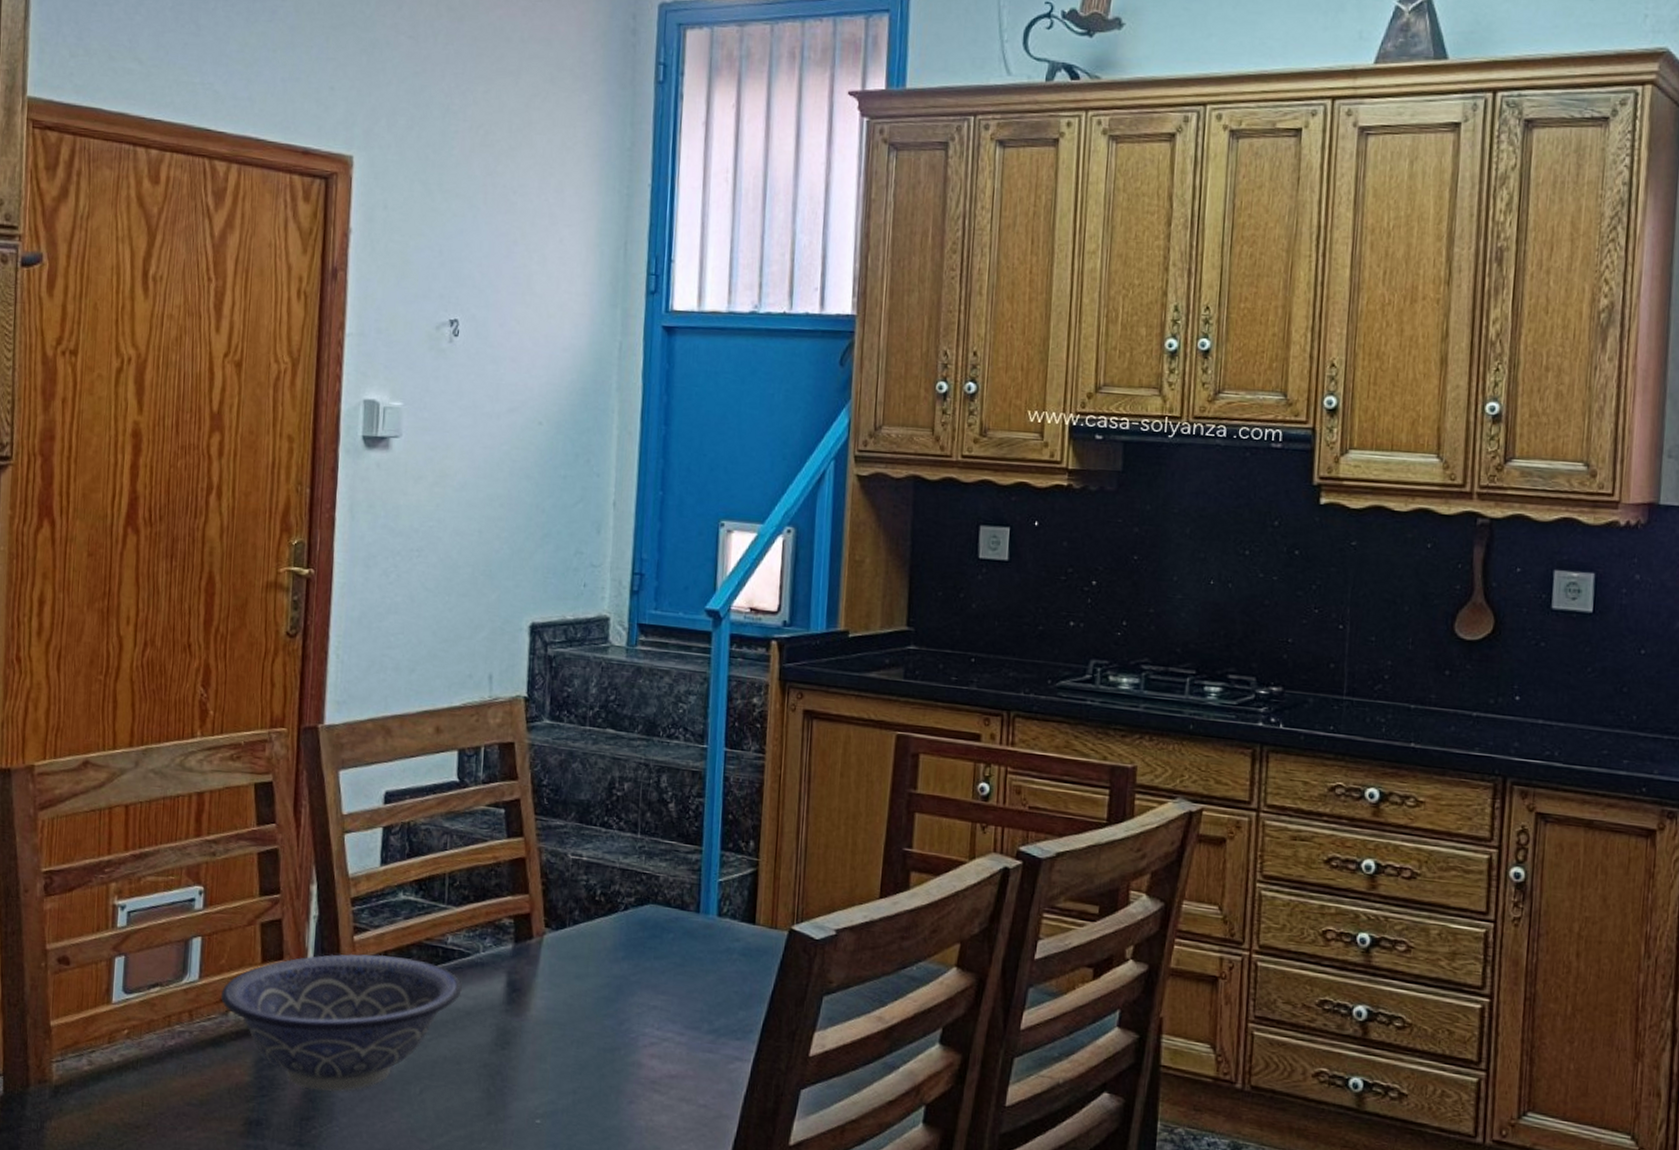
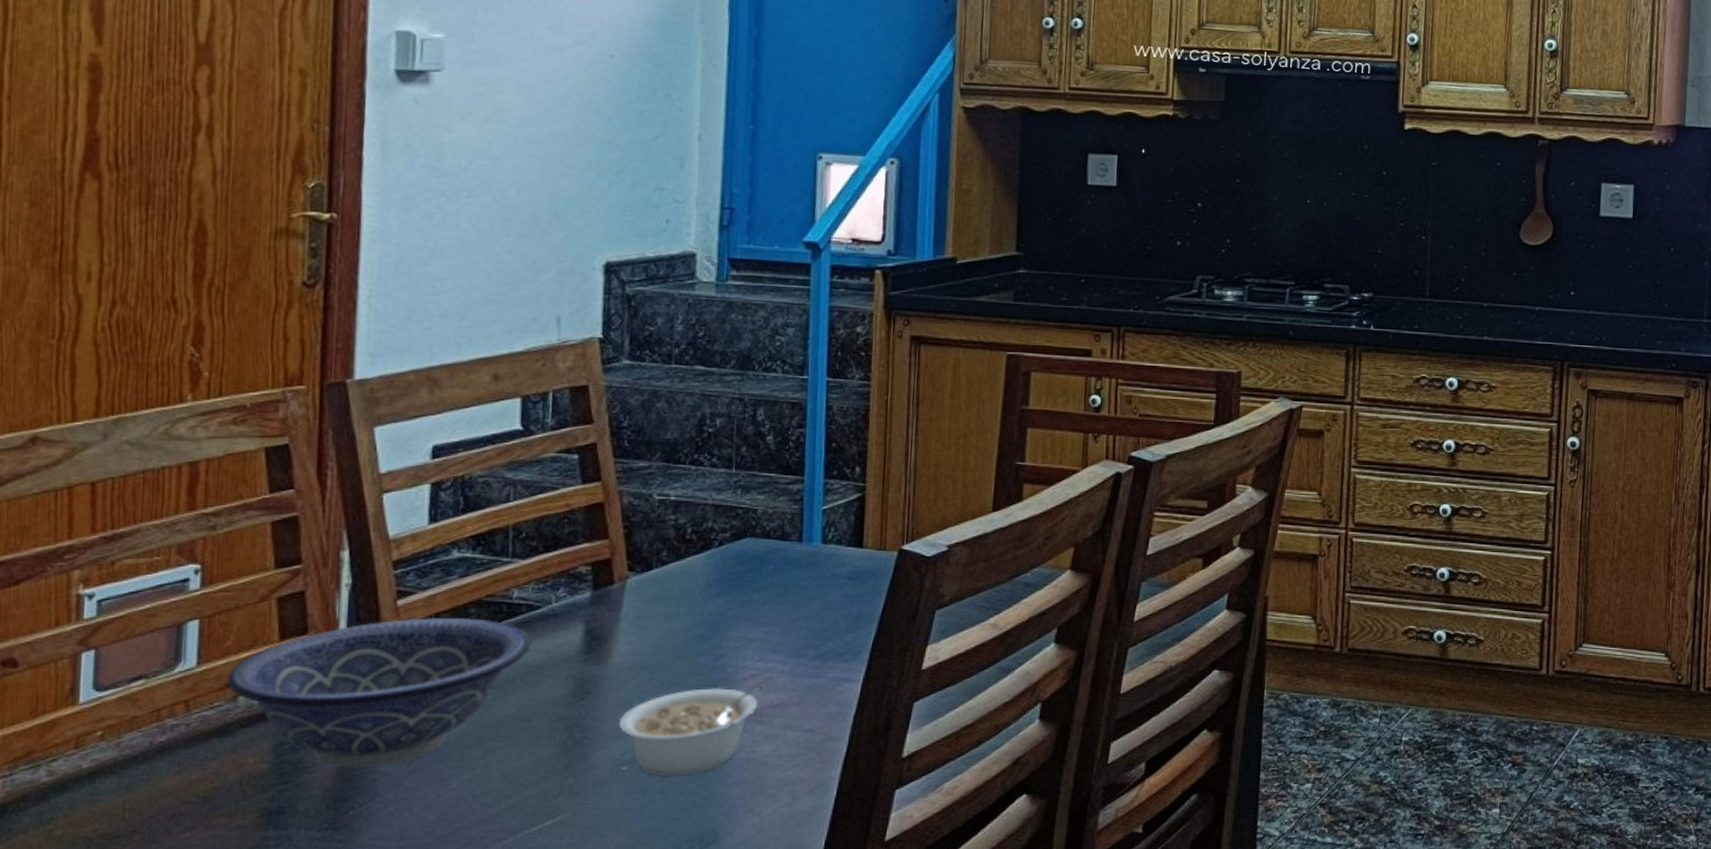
legume: none [533,1045,672,1136] -> present [618,676,774,777]

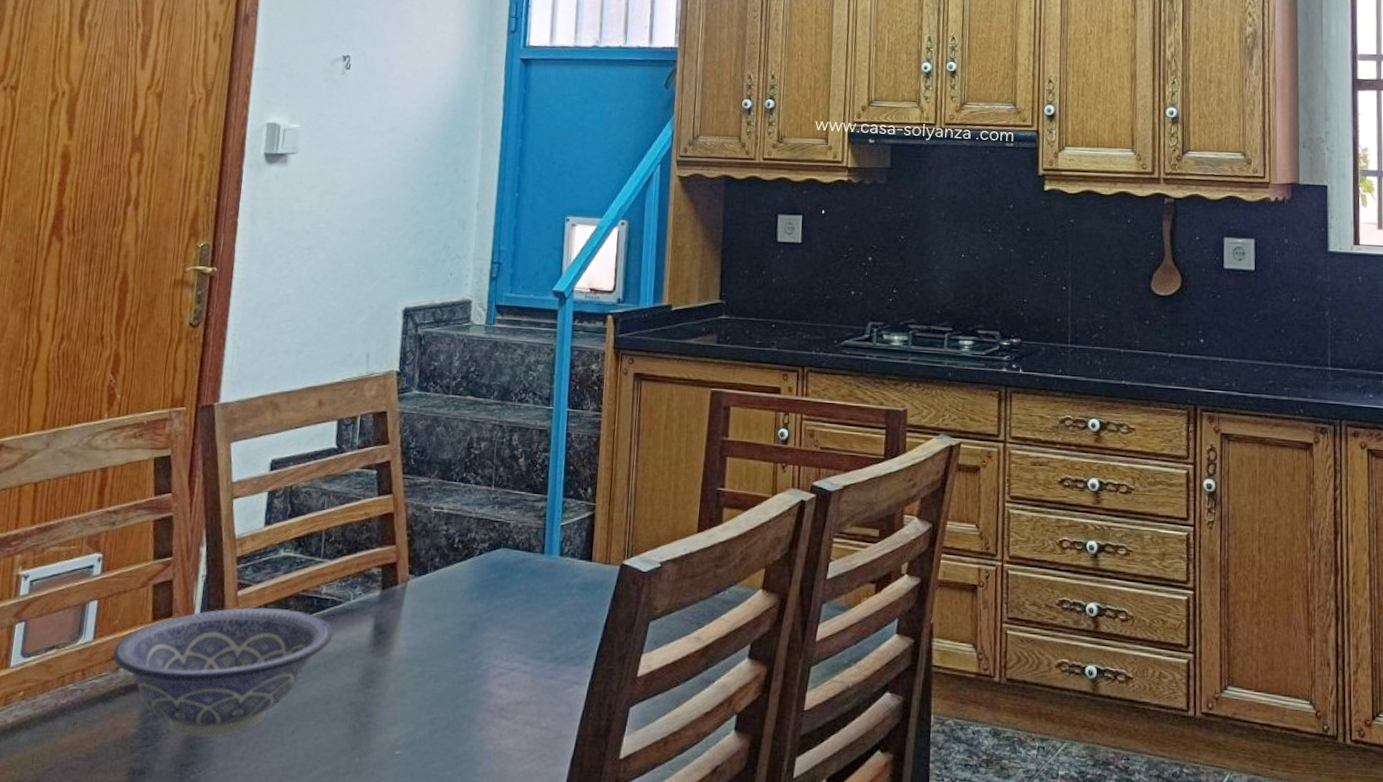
legume: present [618,676,774,777] -> none [395,675,518,764]

